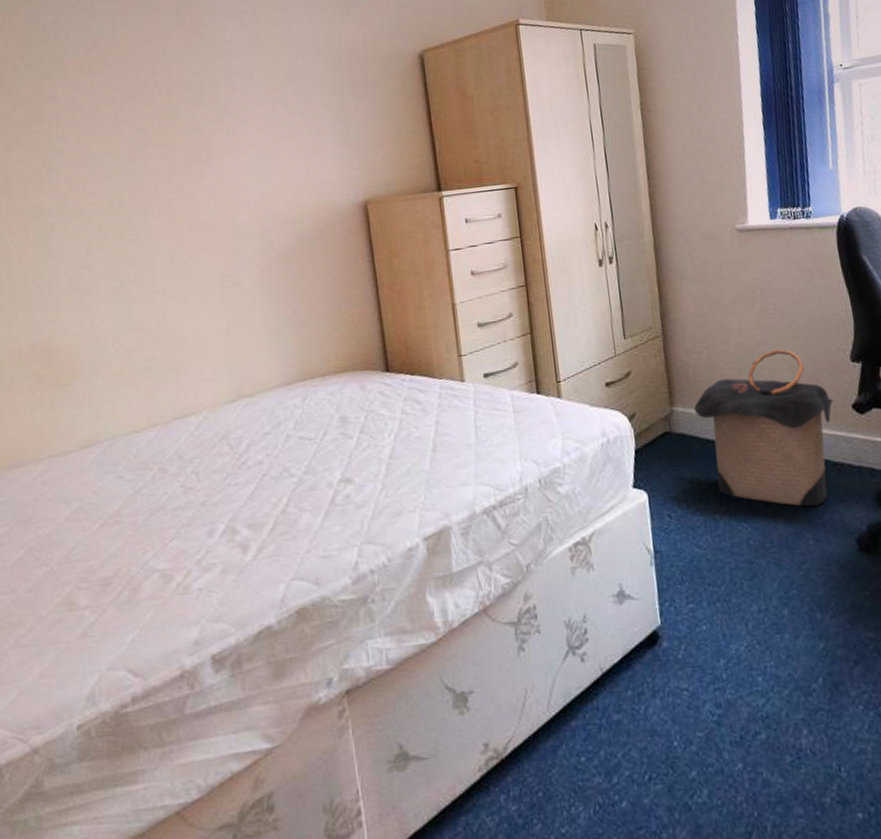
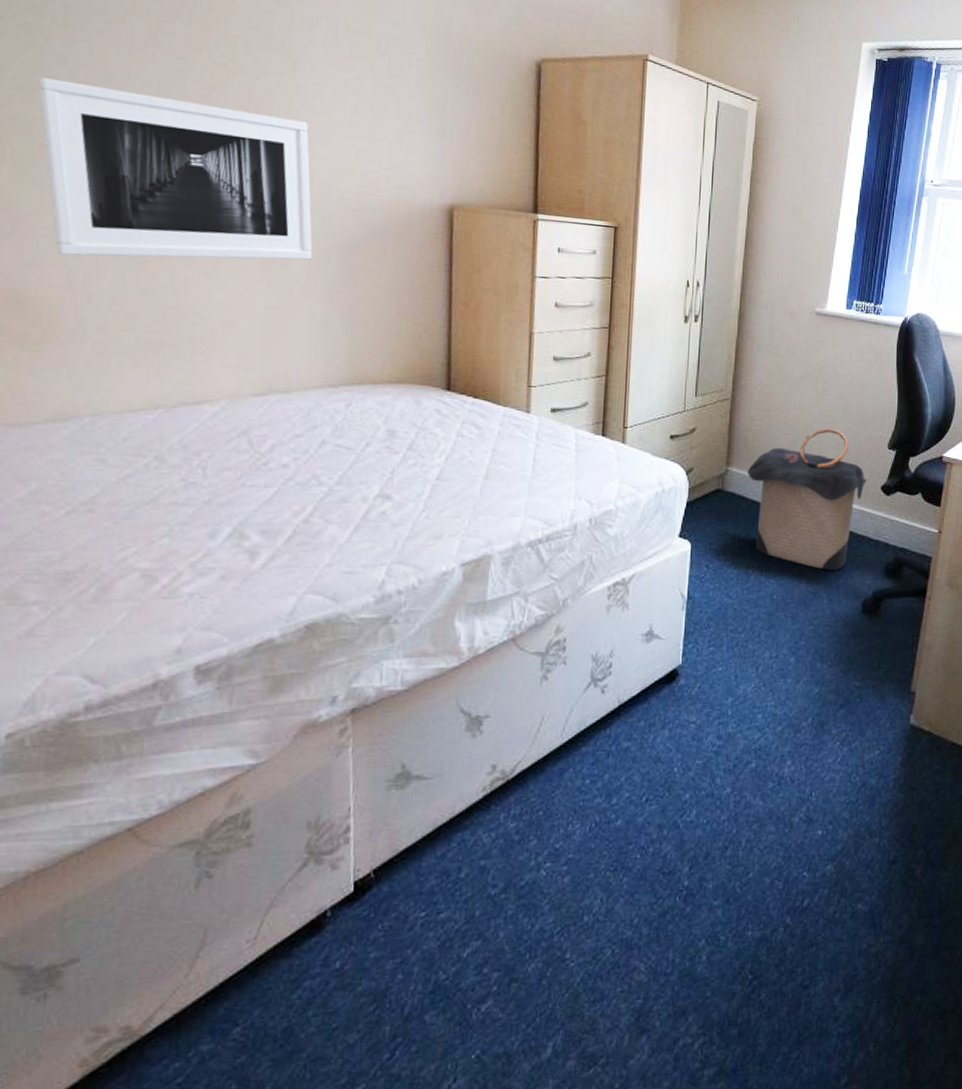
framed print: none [45,157,258,309] -> present [38,77,313,260]

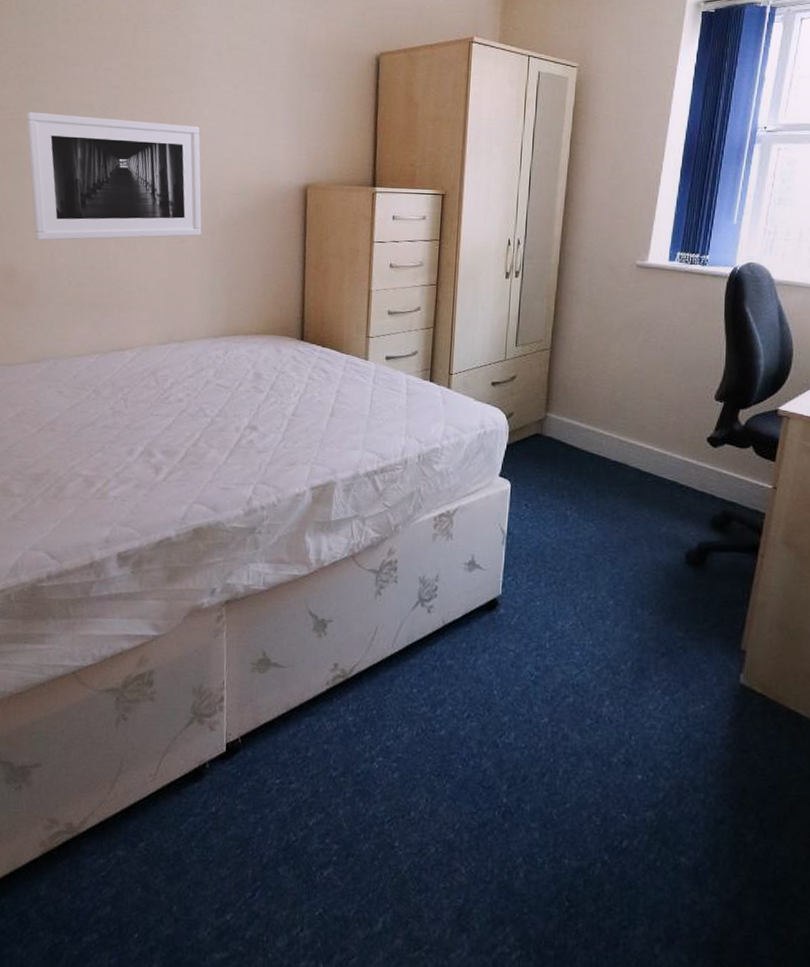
laundry hamper: present [747,427,868,570] -> none [565,378,692,519]

